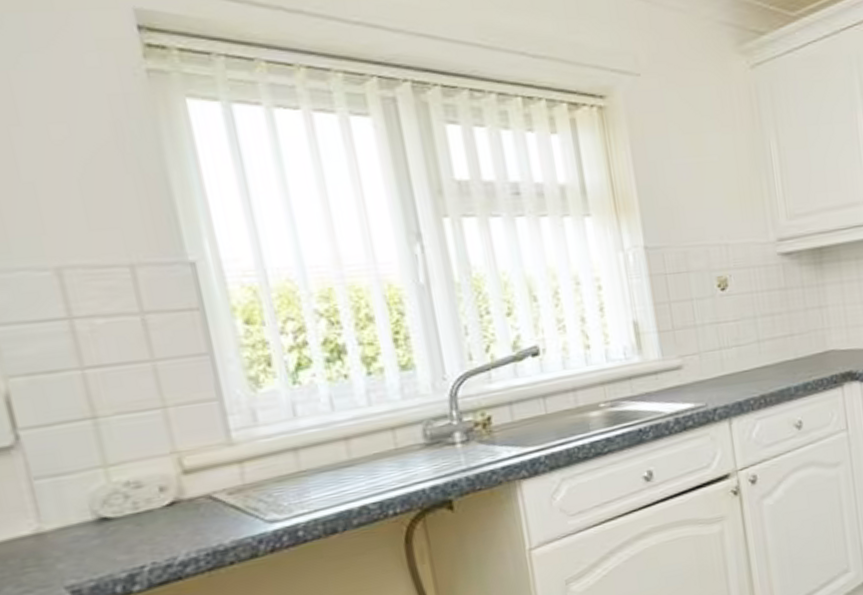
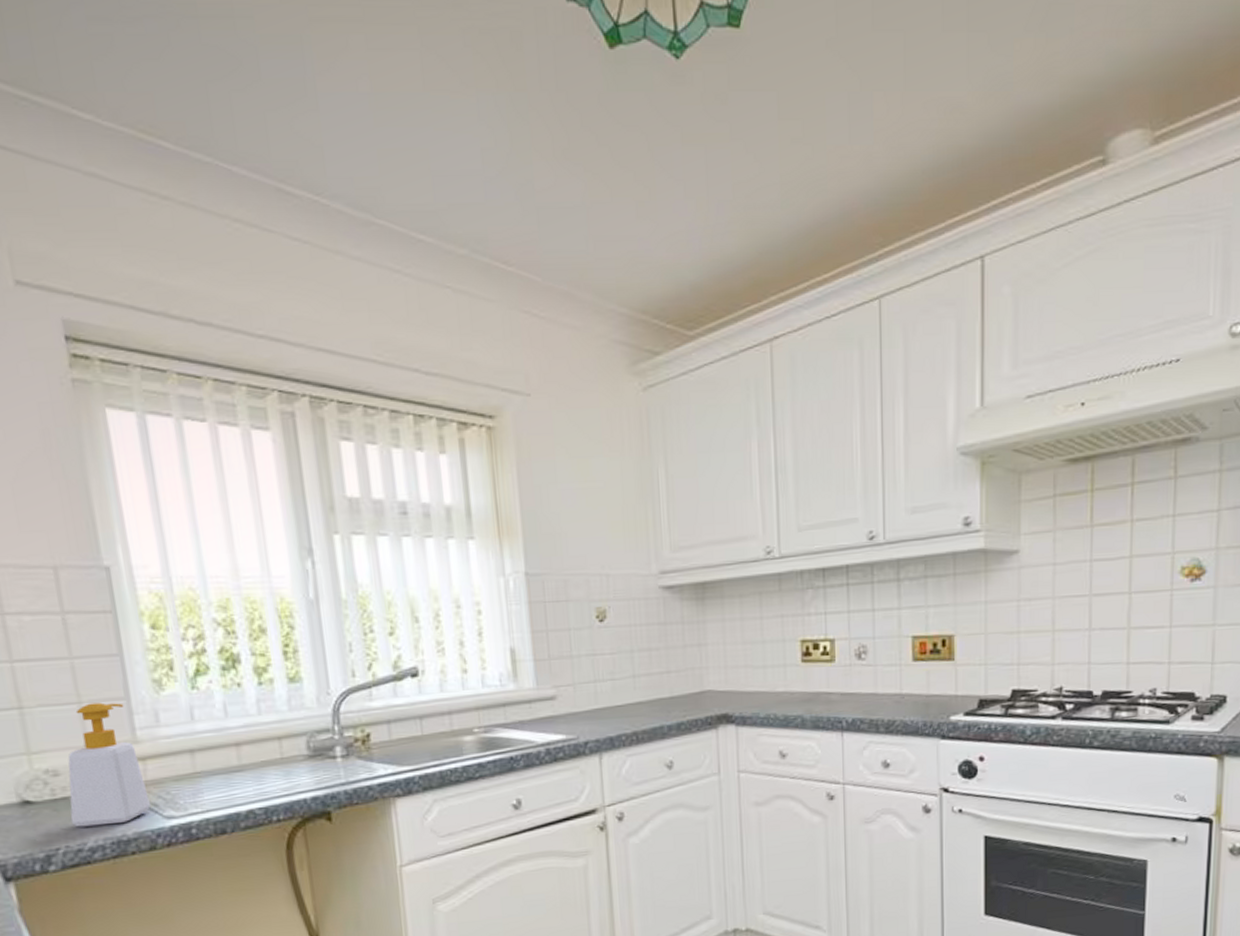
soap bottle: none [152,404,250,541] -> present [68,702,150,827]

